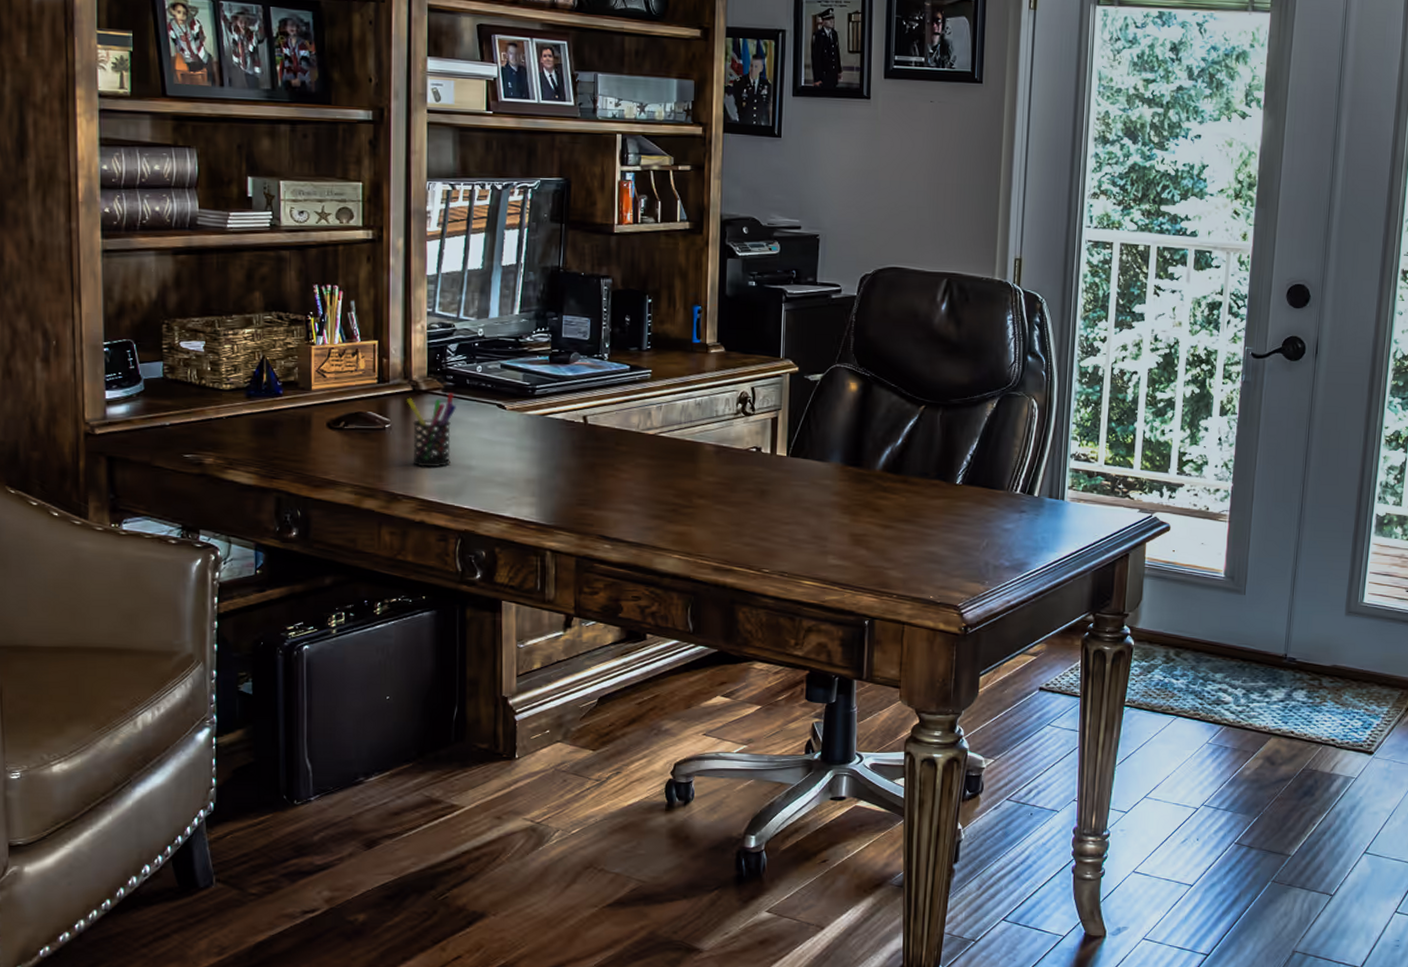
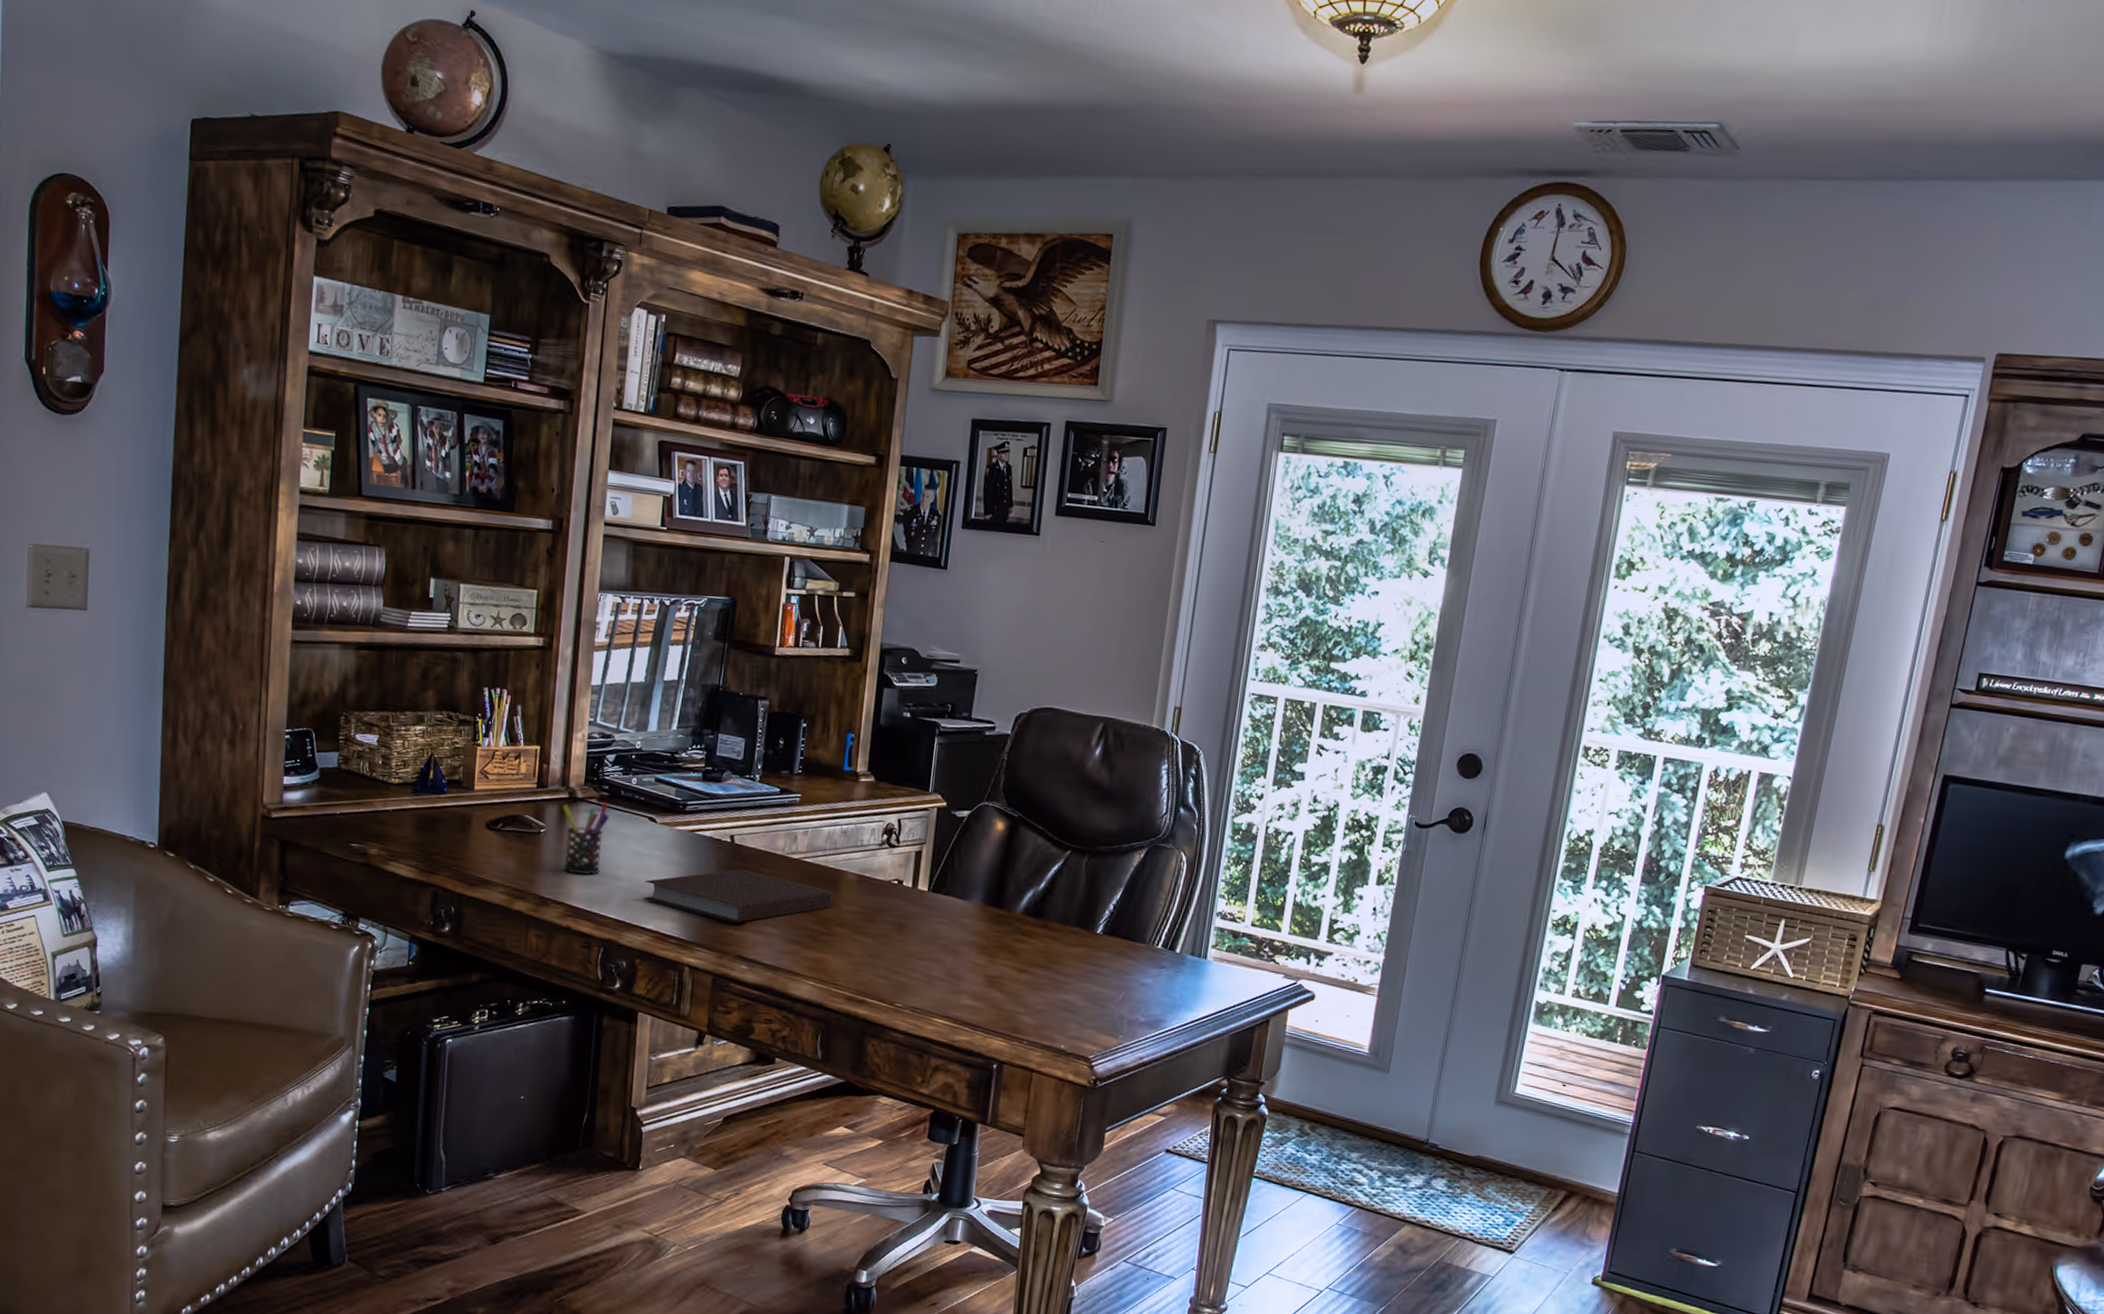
notebook: none [498,449,693,503] -> present [643,869,834,923]

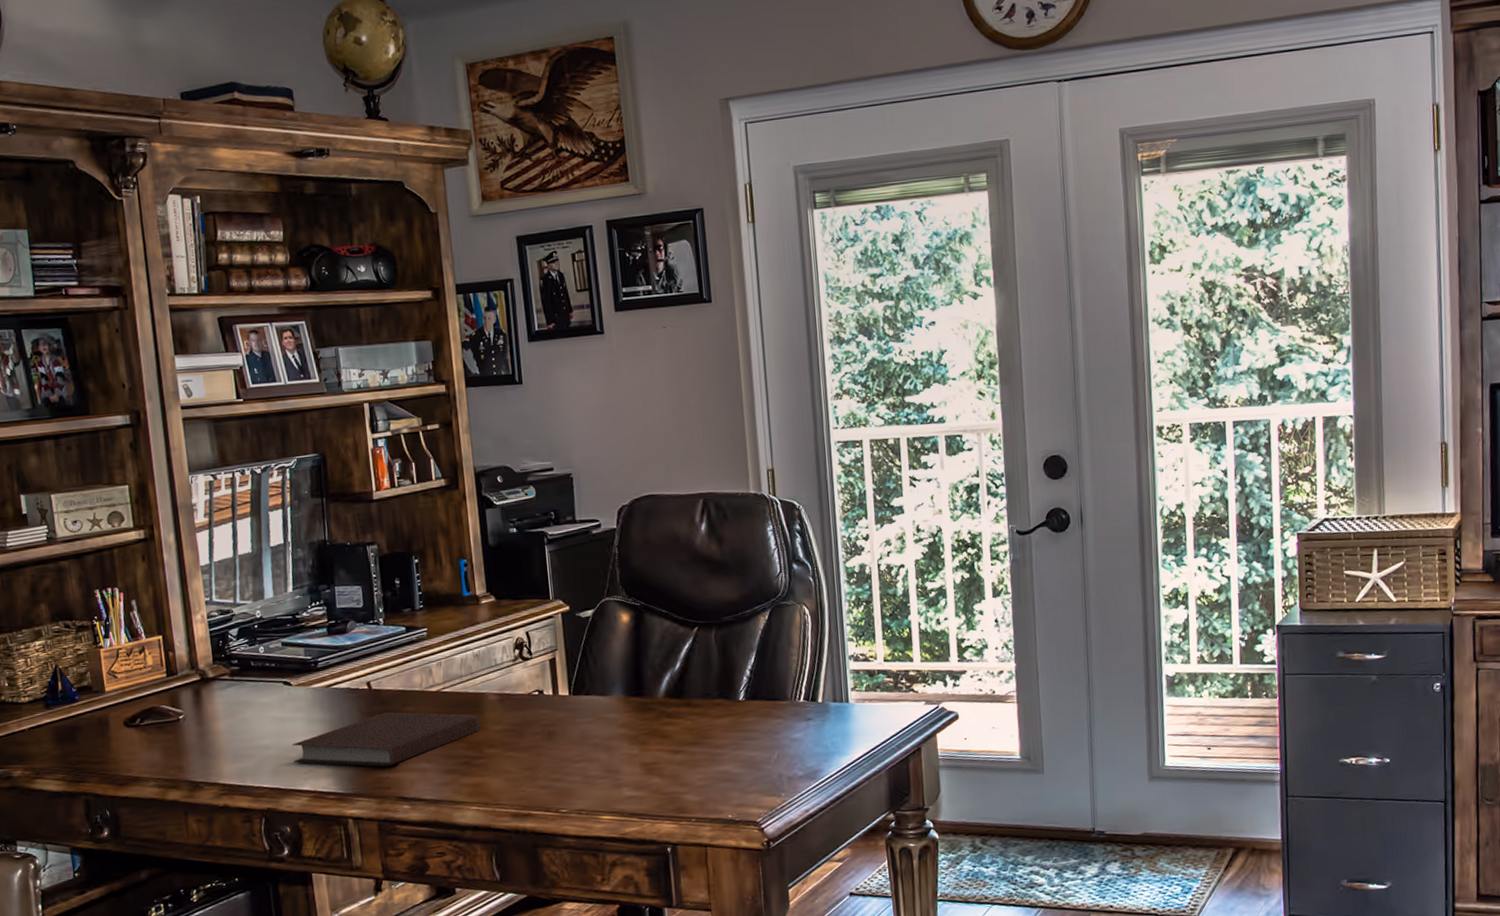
pen holder: present [562,802,609,875] -> none [195,676,245,752]

